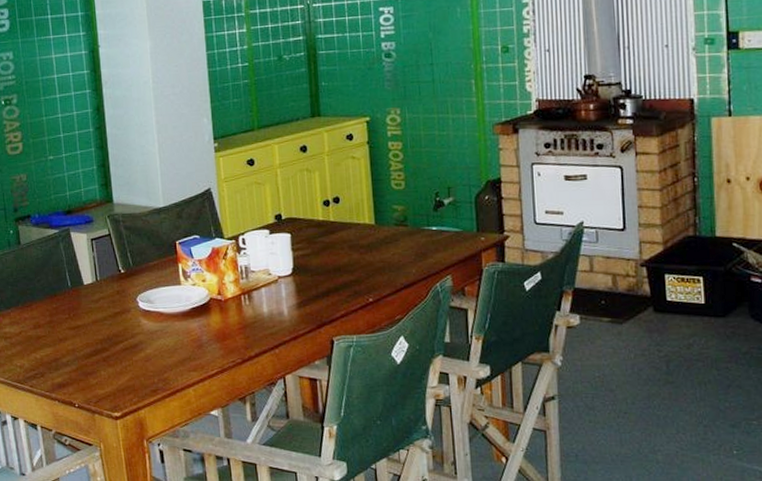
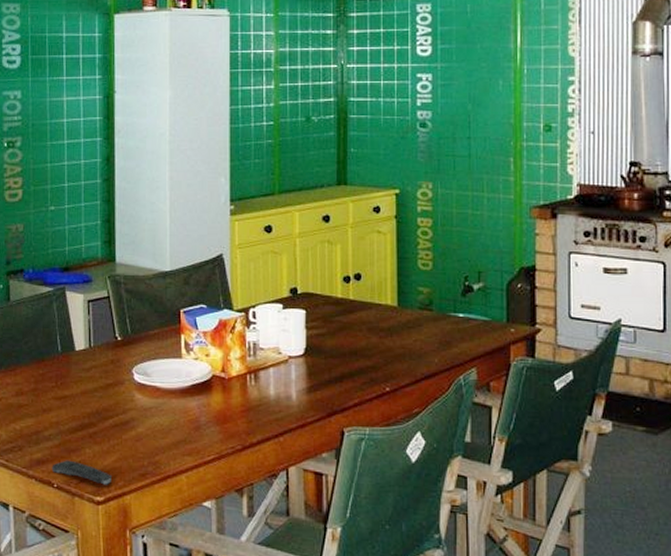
remote control: none [72,382,127,402] -> present [51,460,111,485]

